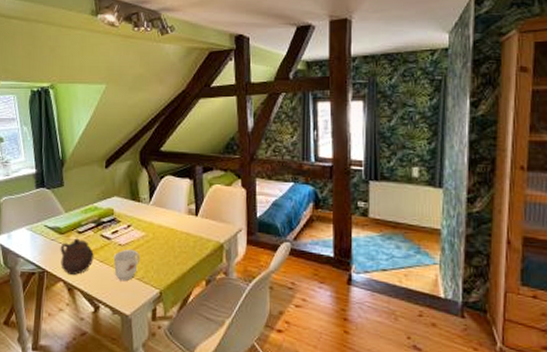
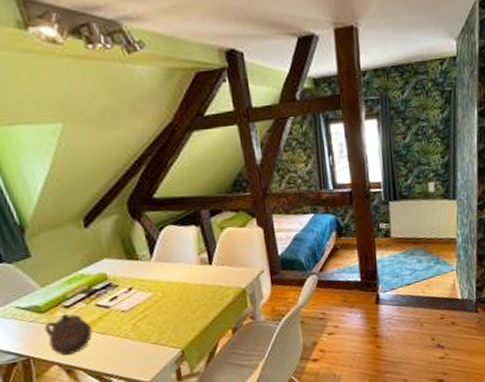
mug: present [113,249,139,282] -> none [117,312,151,350]

